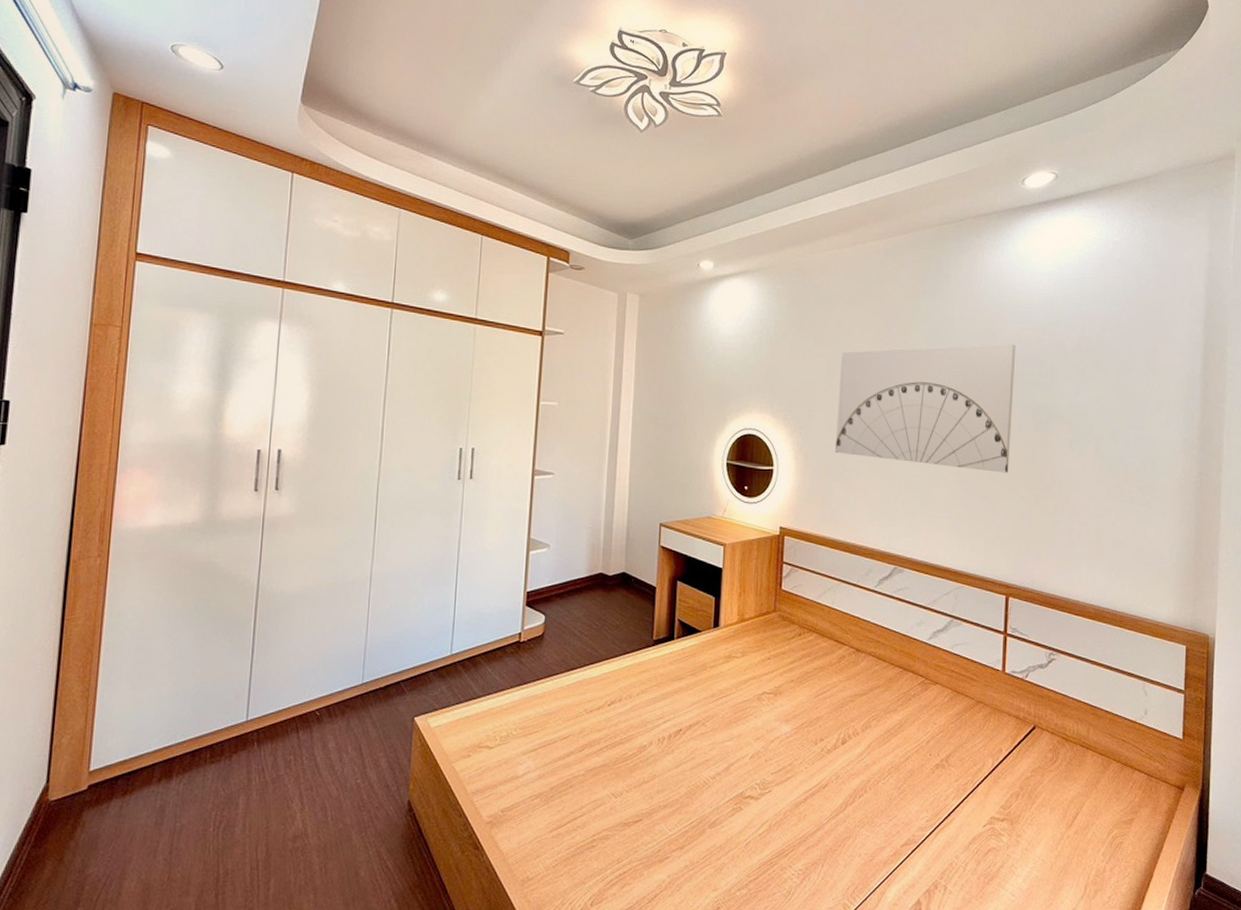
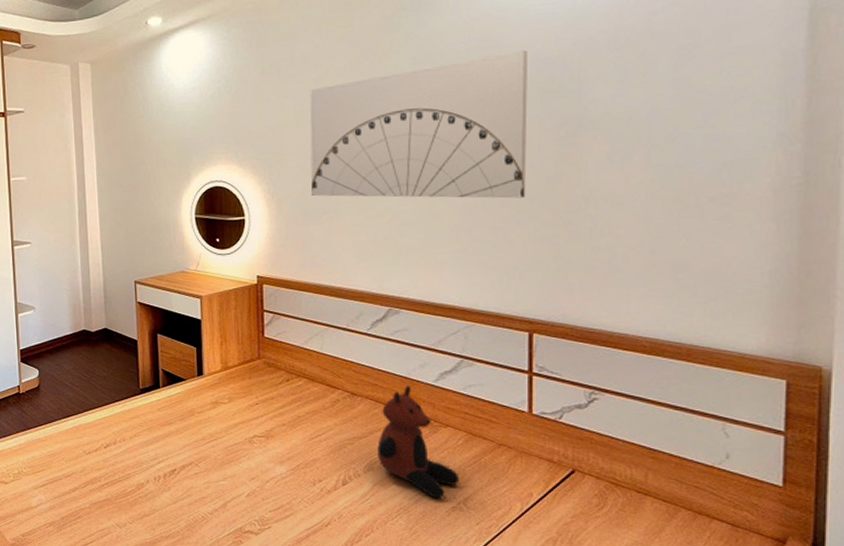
teddy bear: none [875,642,944,756] -> present [377,385,460,498]

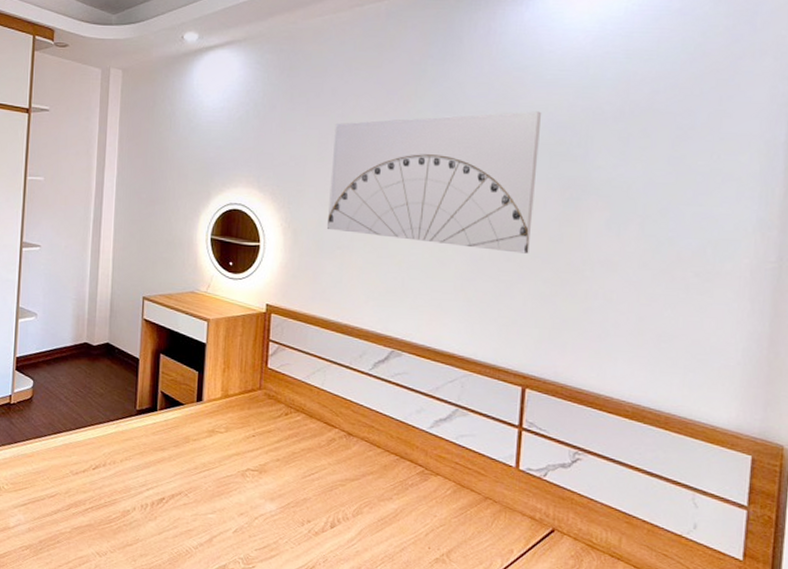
teddy bear: present [377,385,460,498] -> none [368,429,445,549]

